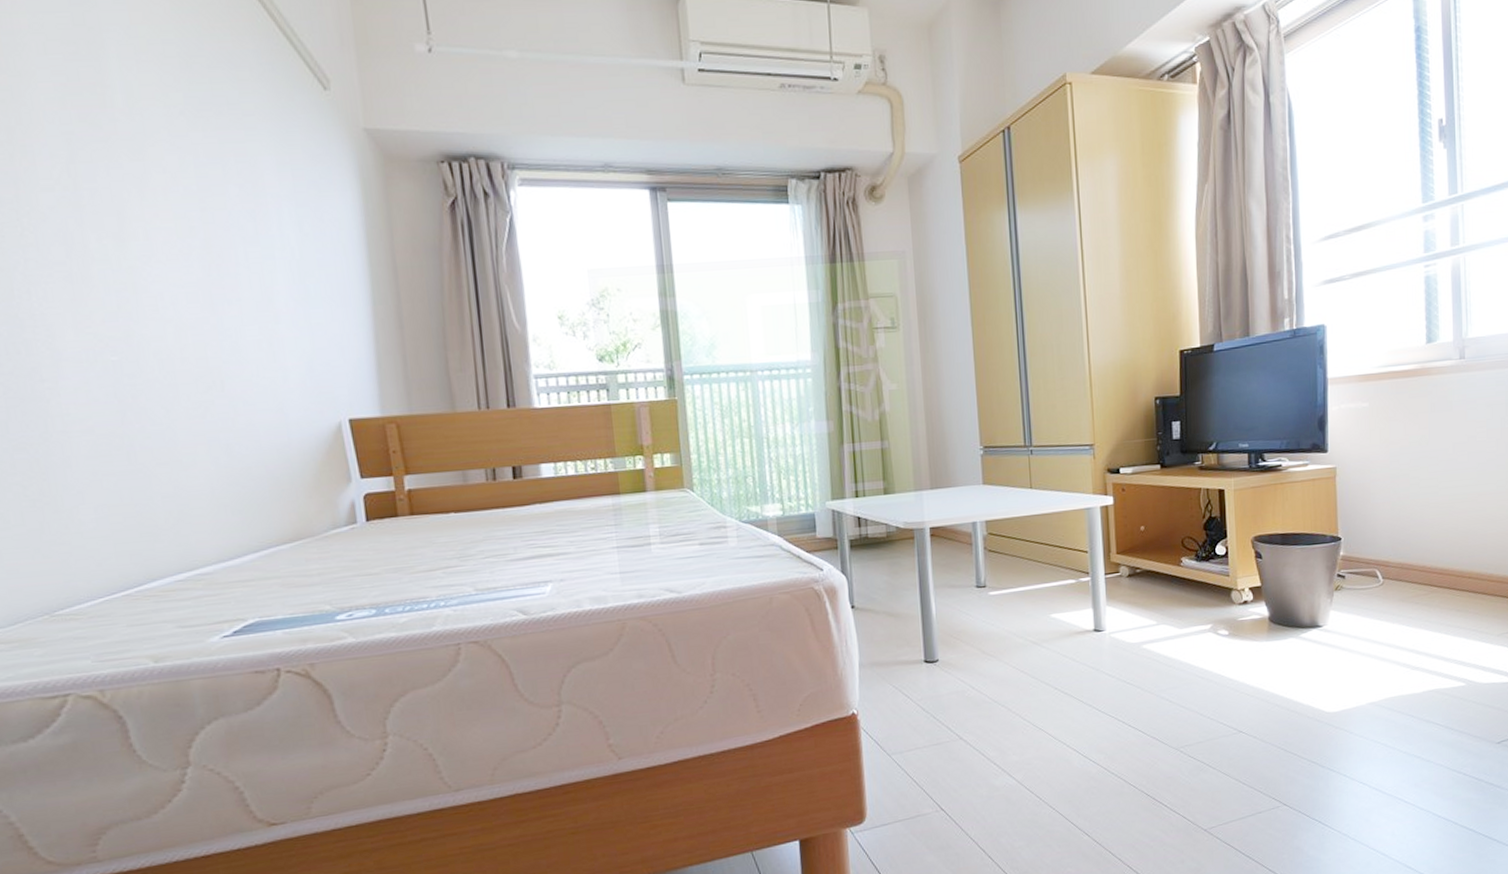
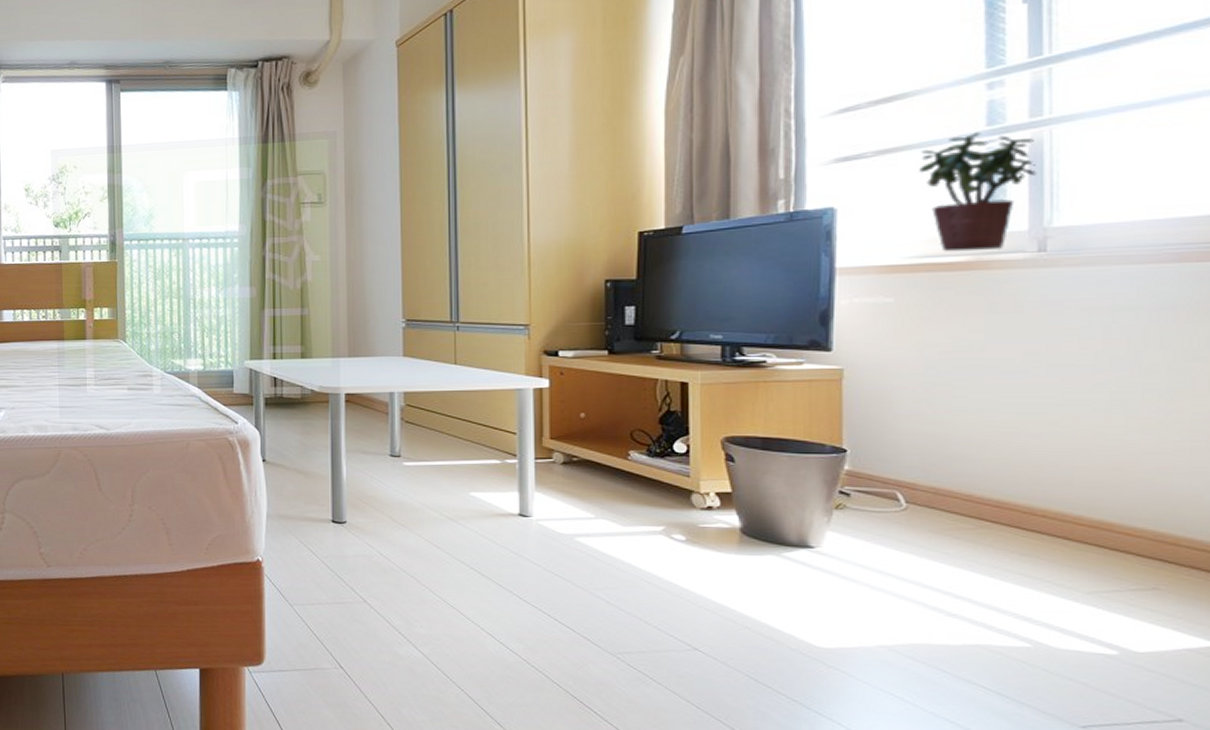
potted plant: none [1381,258,1457,362] -> present [919,132,1037,252]

